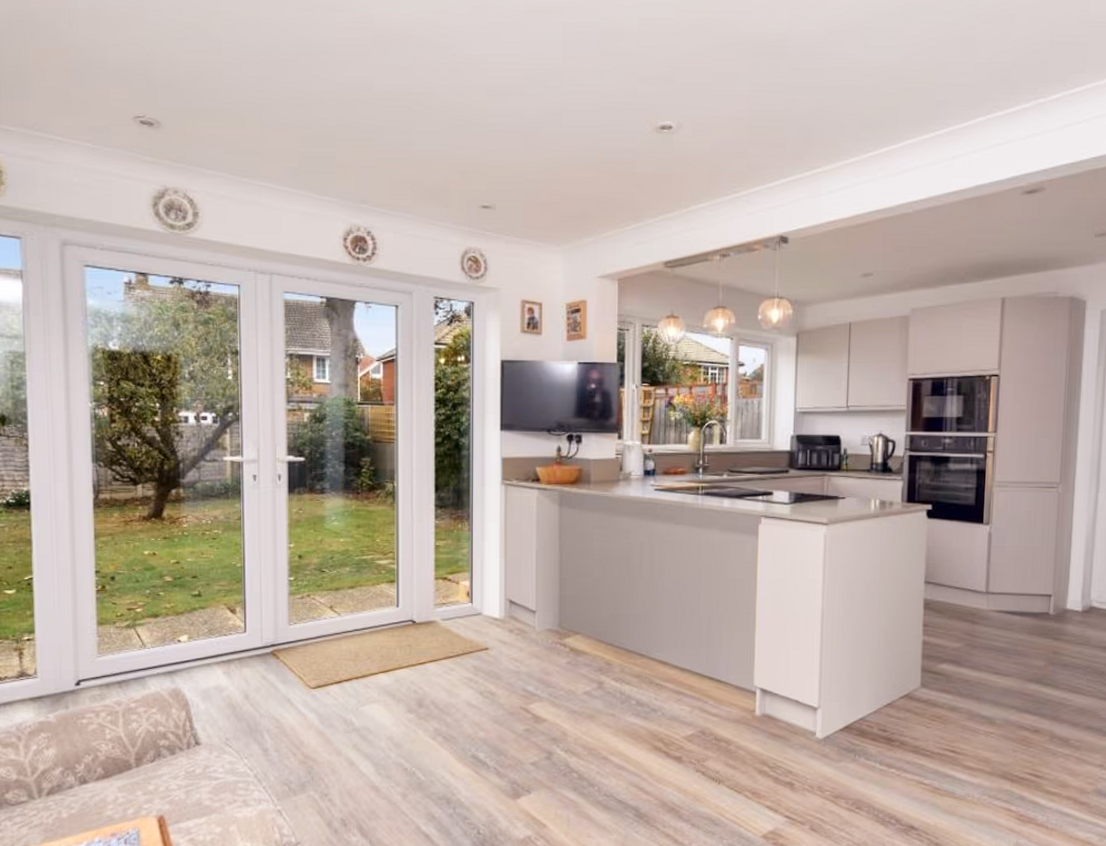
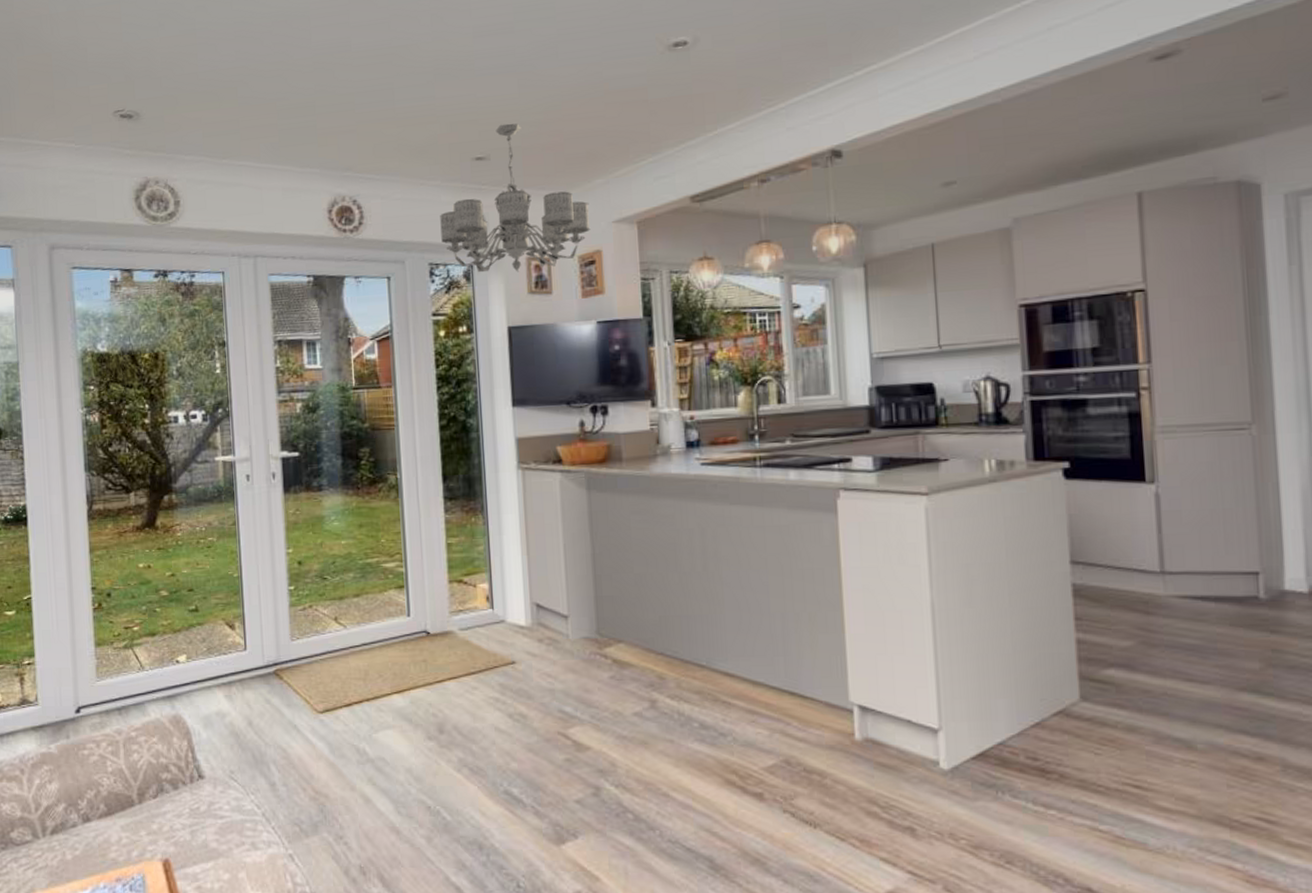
chandelier: none [447,178,579,313] -> present [440,123,591,273]

